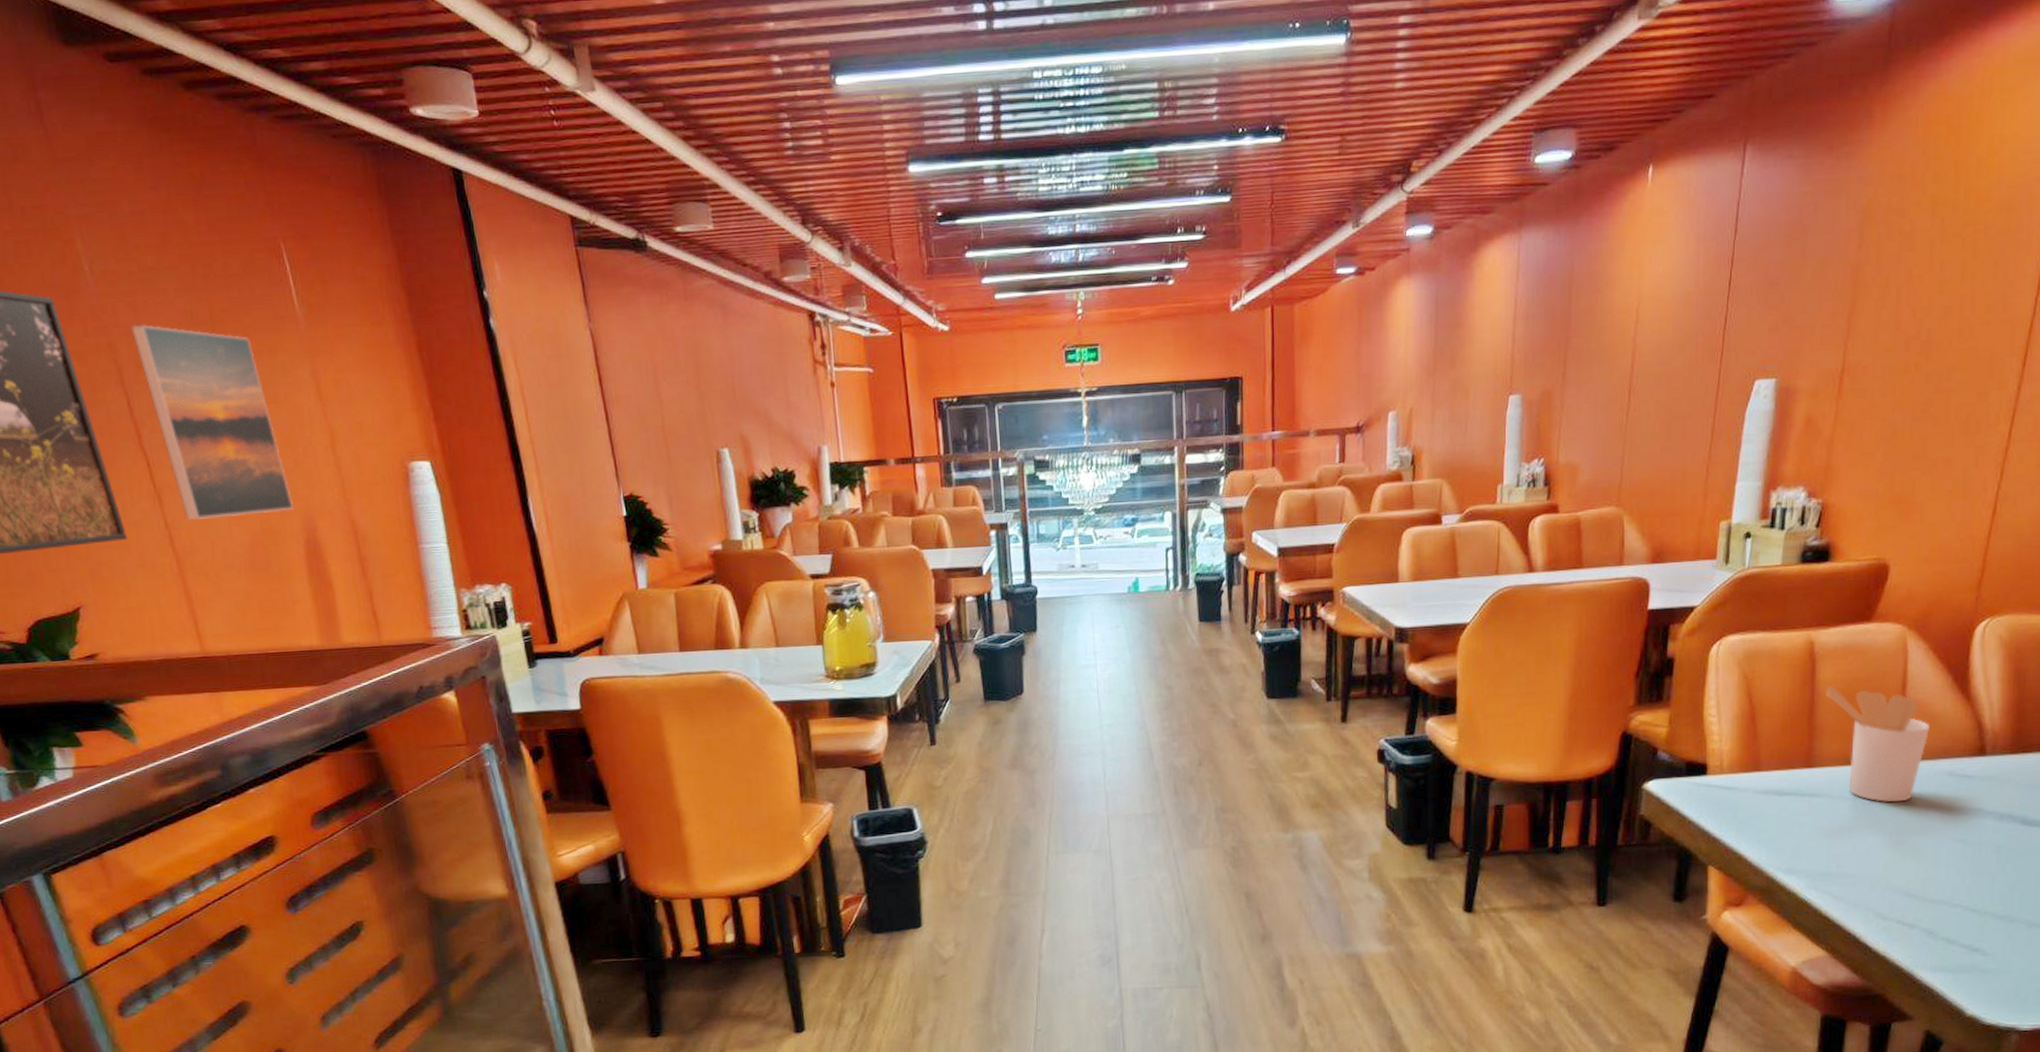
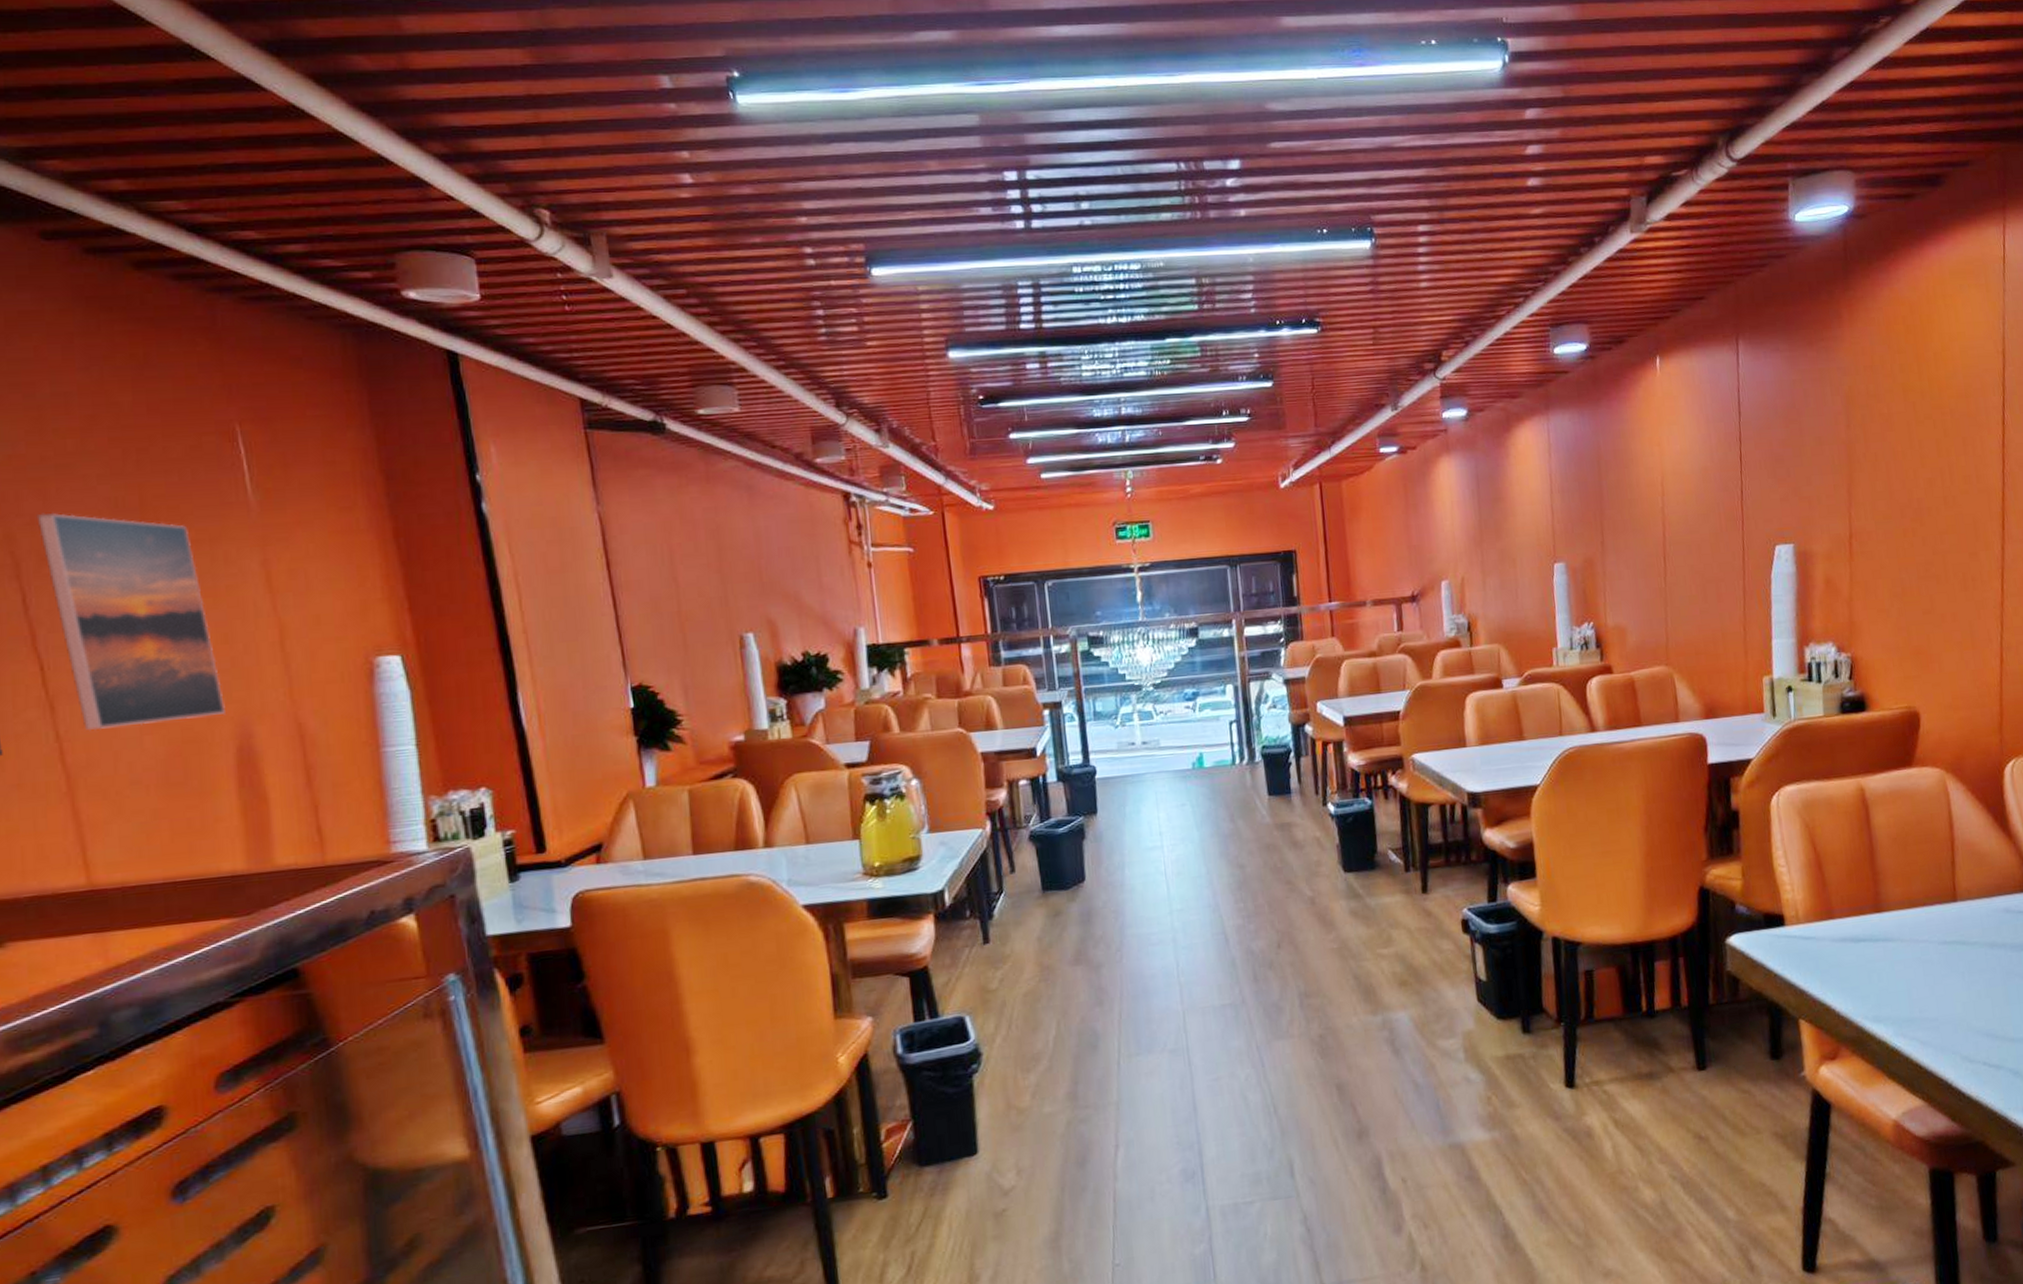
utensil holder: present [1826,686,1931,803] -> none [1882,831,1981,943]

